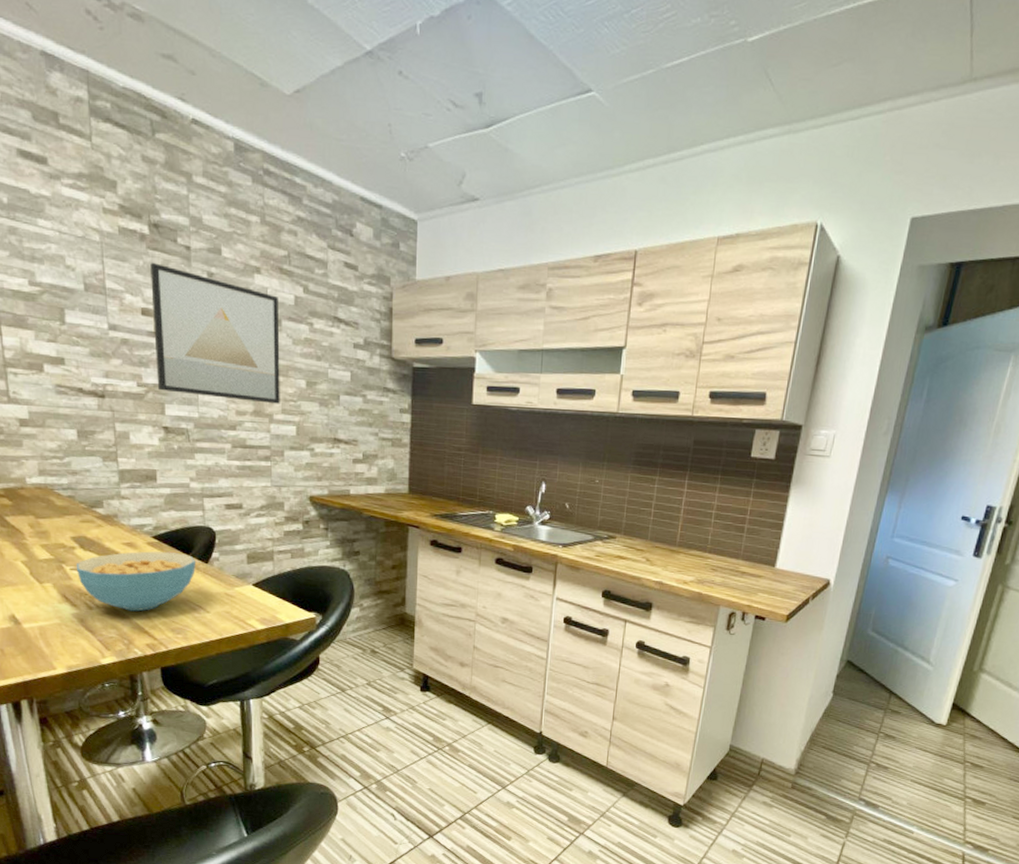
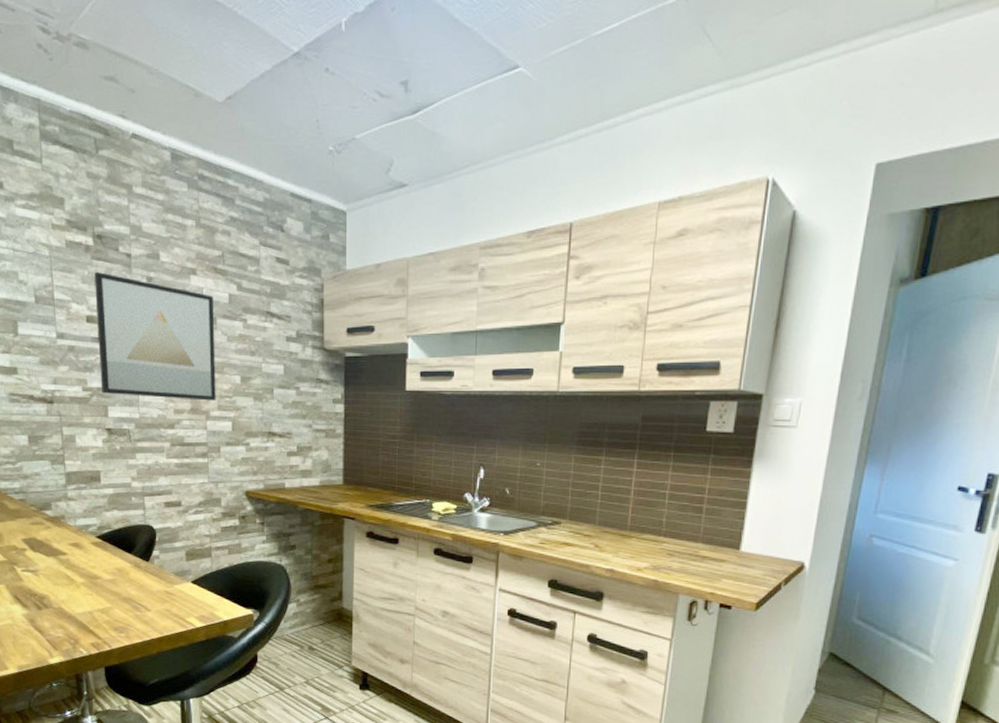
cereal bowl: present [76,551,197,612] -> none [26,551,138,611]

